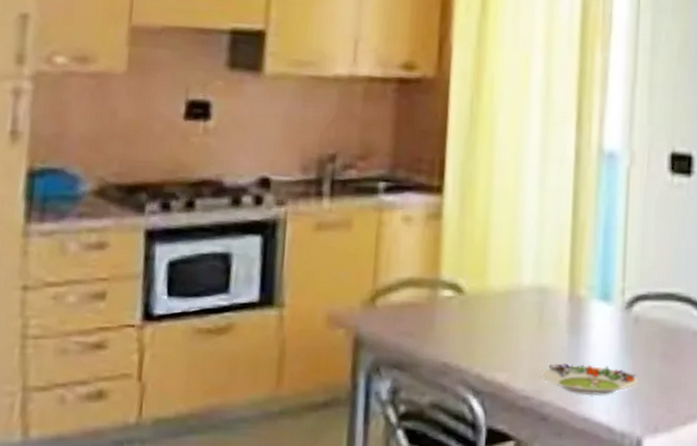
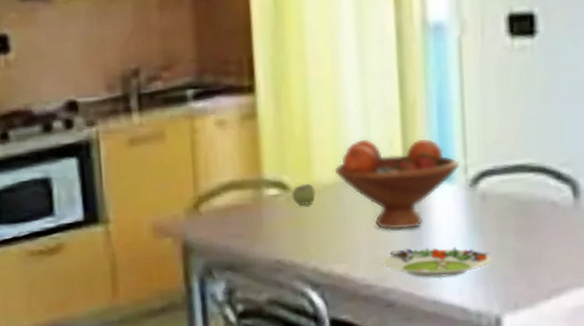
apple: none [464,288,489,311] -> present [291,183,317,206]
fruit bowl: none [507,251,619,345] -> present [334,138,461,231]

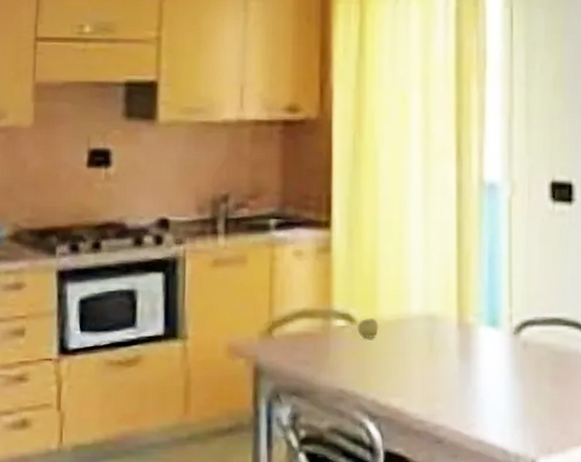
fruit bowl: present [334,138,461,231] -> none [396,281,506,370]
salad plate: present [382,246,492,278] -> none [434,388,531,418]

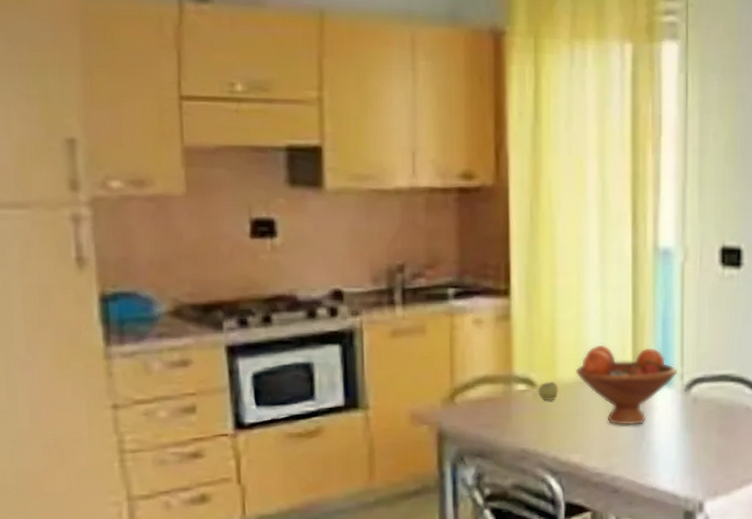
fruit bowl: none [396,281,506,370] -> present [575,344,678,426]

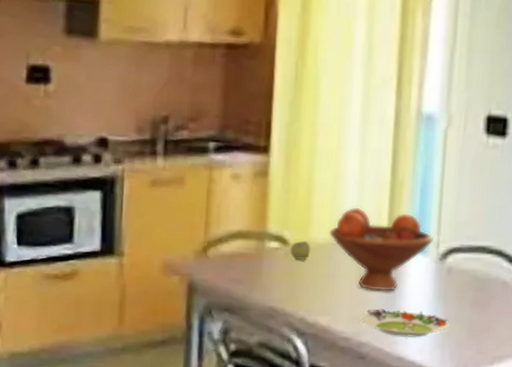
salad plate: none [611,441,699,468] -> present [359,308,450,337]

